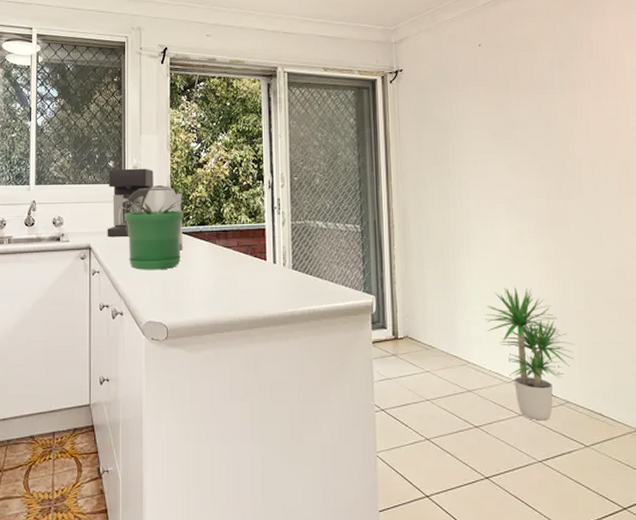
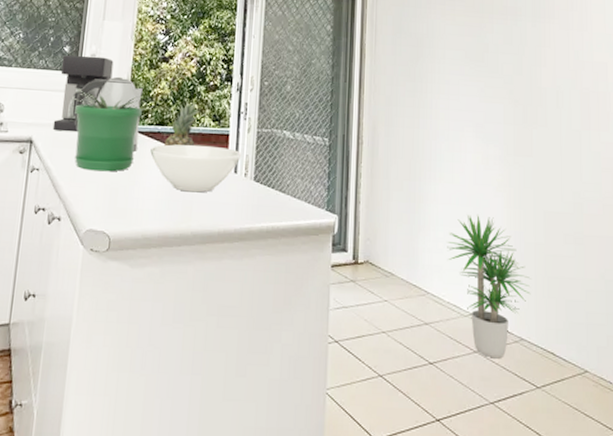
bowl: none [195,240,279,283] -> present [150,144,242,193]
fruit: none [207,201,237,244] -> present [164,101,200,147]

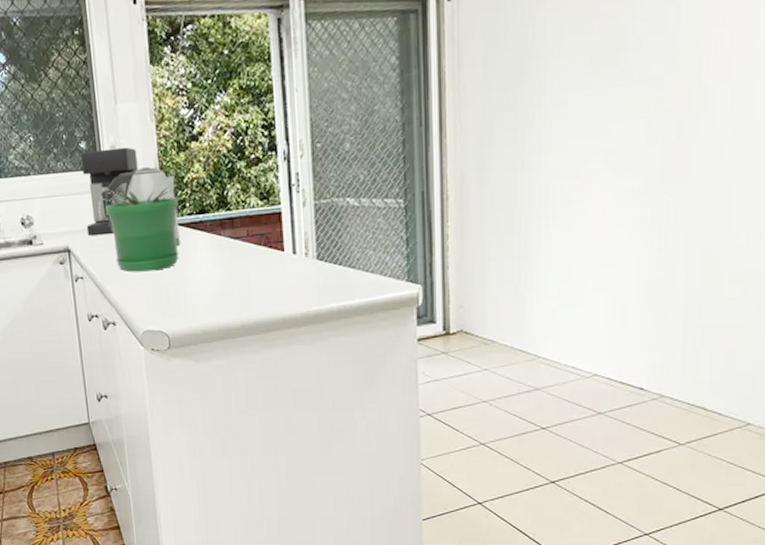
bowl: present [150,144,242,193] -> none [195,227,299,281]
fruit: present [164,101,200,147] -> none [209,182,244,236]
potted plant: present [447,214,531,359] -> none [563,264,677,419]

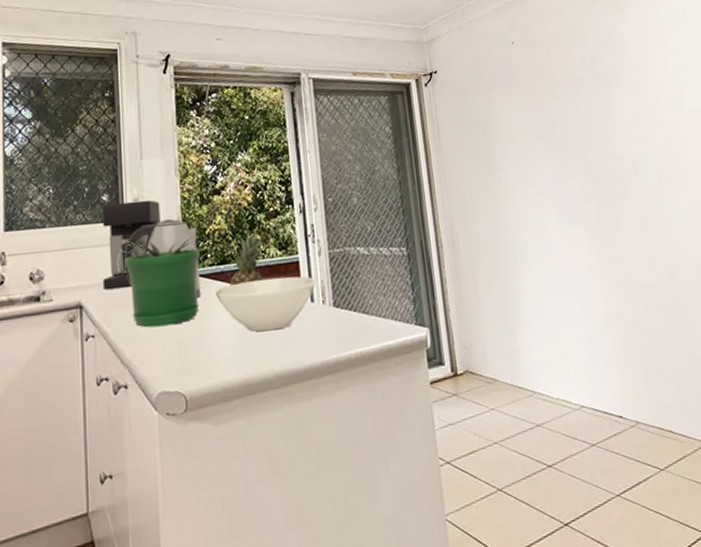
bowl: none [195,227,299,281] -> present [216,276,316,332]
fruit: none [209,182,244,236] -> present [230,233,264,287]

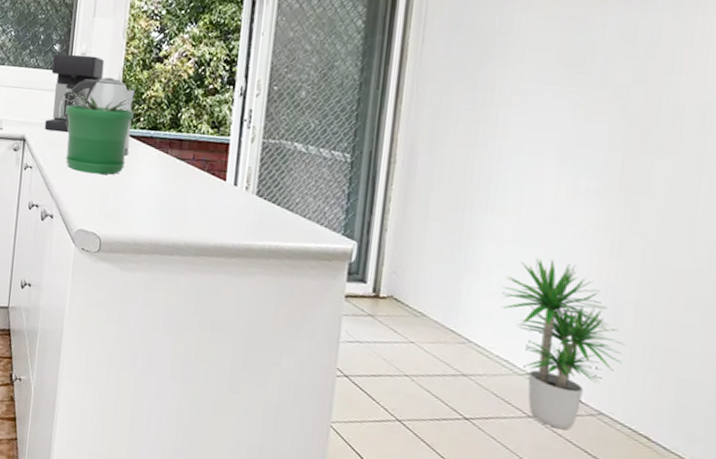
bowl: present [216,276,316,332] -> none [142,150,243,203]
fruit: present [230,233,264,287] -> none [157,105,197,154]
potted plant: none [546,301,640,448] -> present [502,258,623,430]

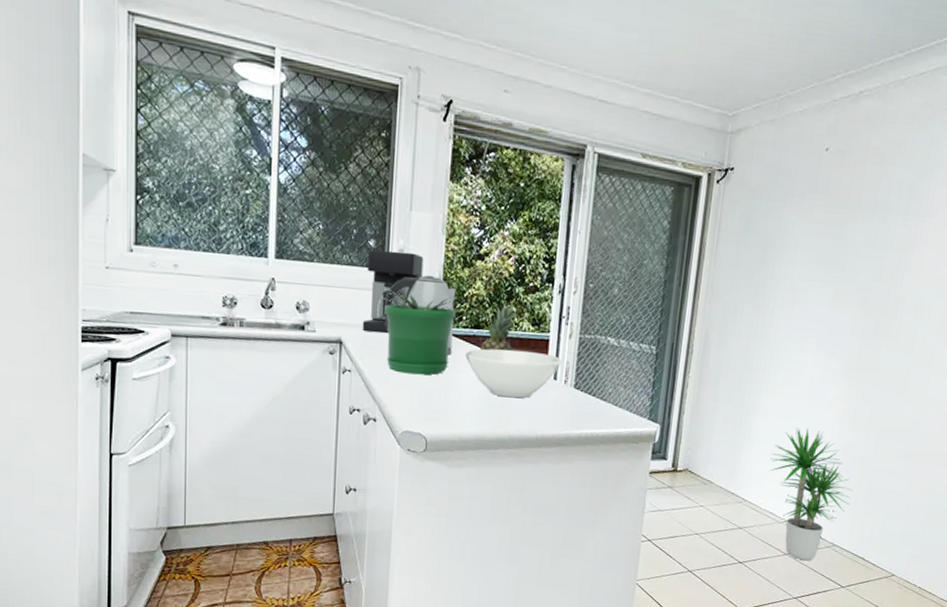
bowl: none [142,150,243,203] -> present [465,348,562,399]
fruit: none [157,105,197,154] -> present [480,303,519,352]

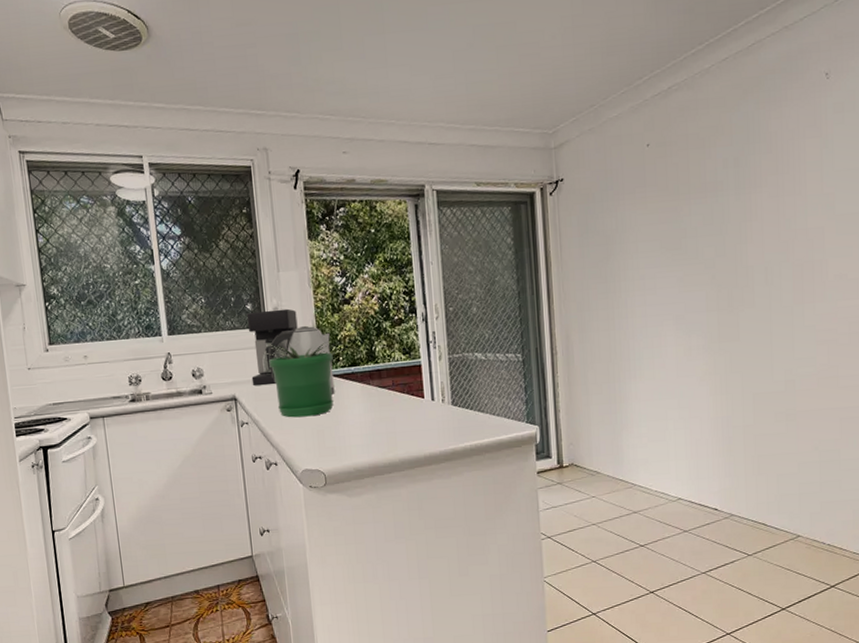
bowl: present [465,348,562,399] -> none [347,378,437,425]
fruit: present [480,303,519,352] -> none [359,339,389,386]
potted plant: present [770,428,852,561] -> none [651,406,741,535]

